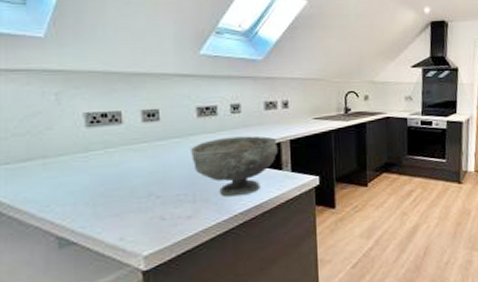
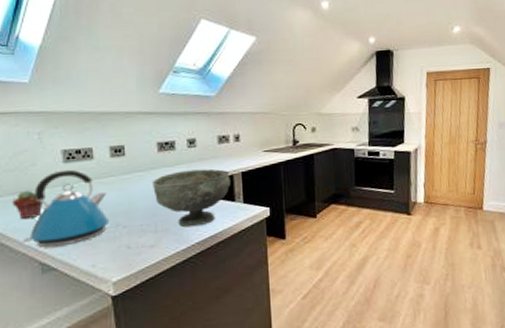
potted succulent: none [22,156,60,188] -> present [12,190,42,219]
kettle: none [34,134,141,220] -> present [22,169,110,248]

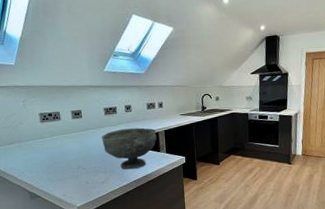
potted succulent: present [12,190,42,219] -> none [8,141,29,161]
kettle: present [22,169,110,248] -> none [16,127,74,182]

